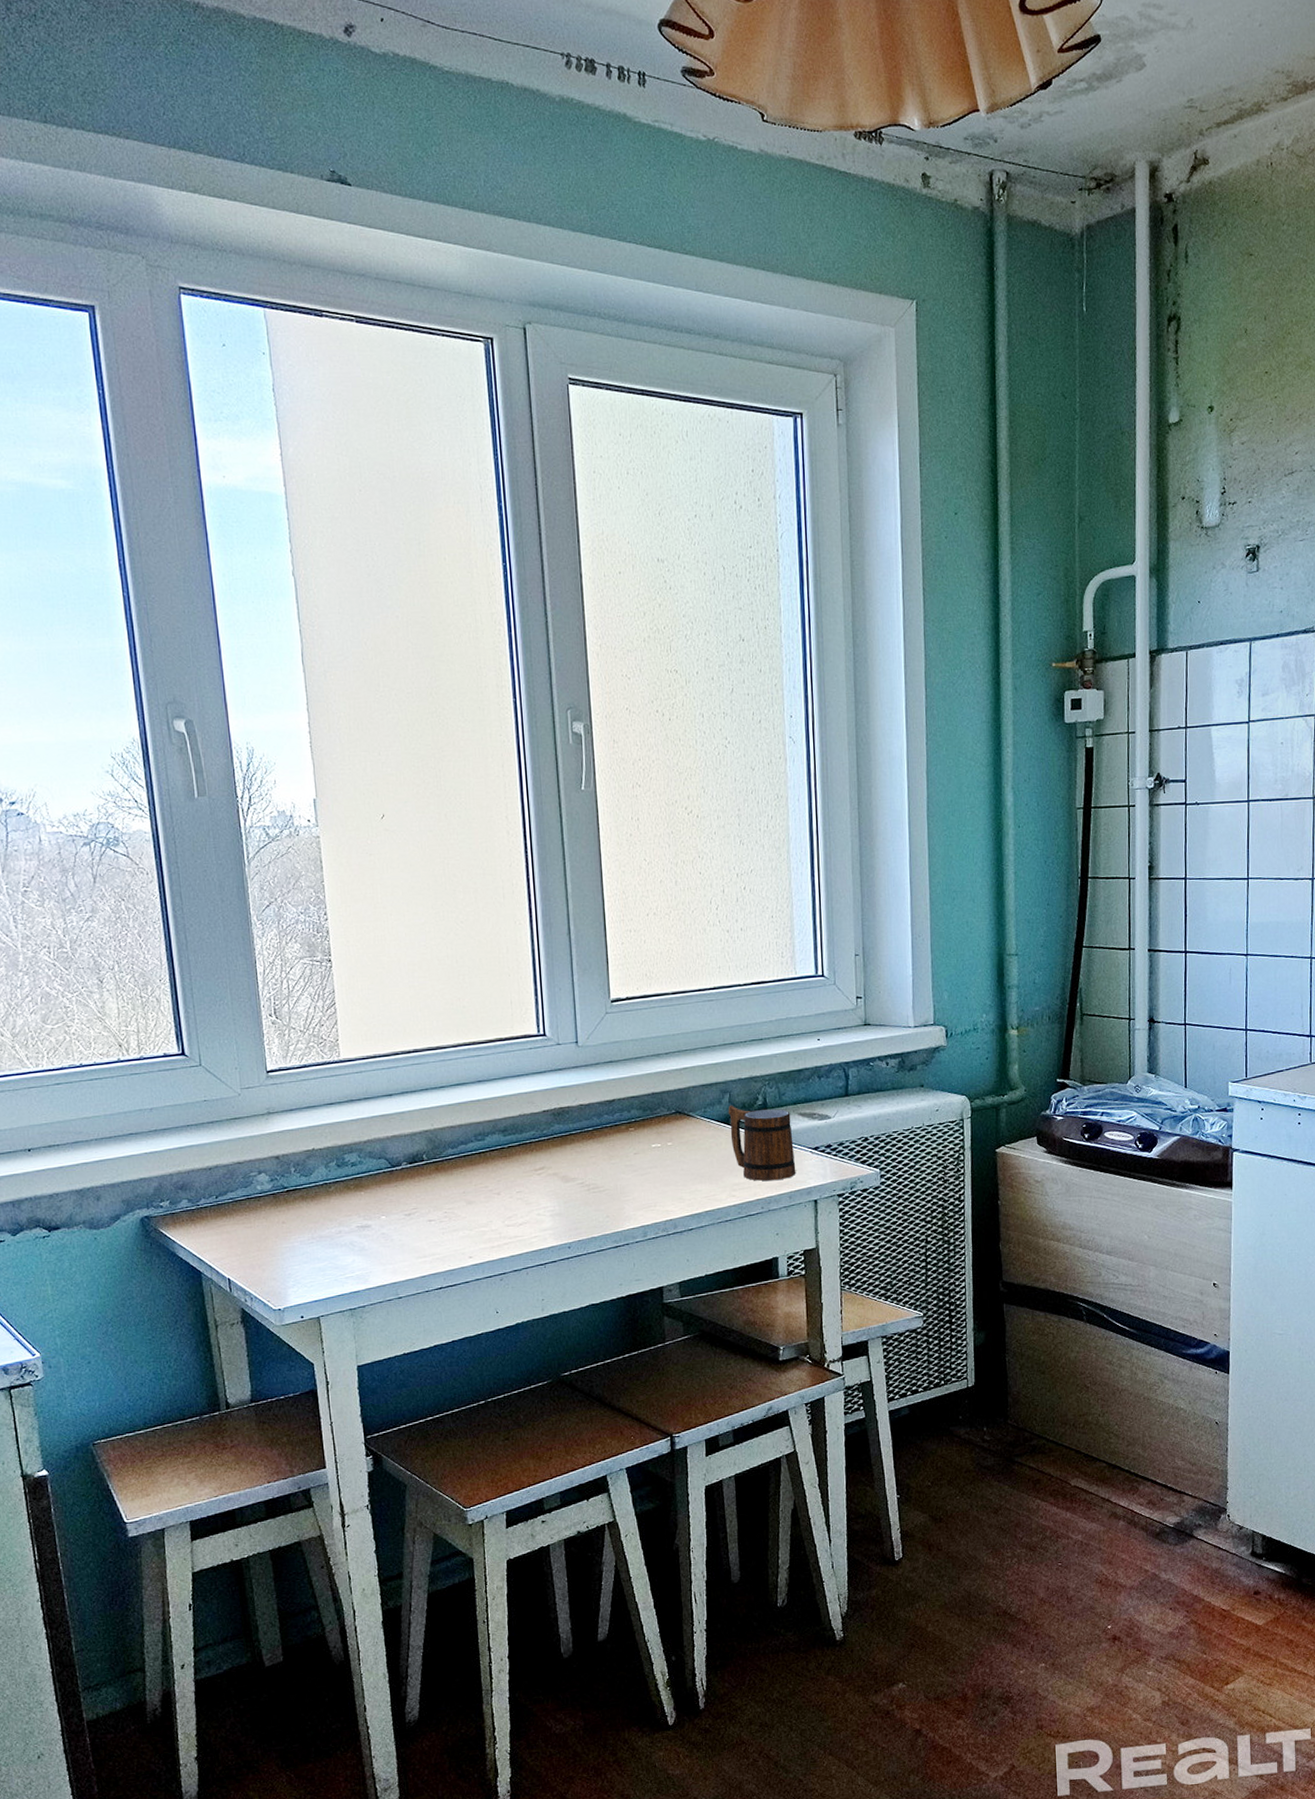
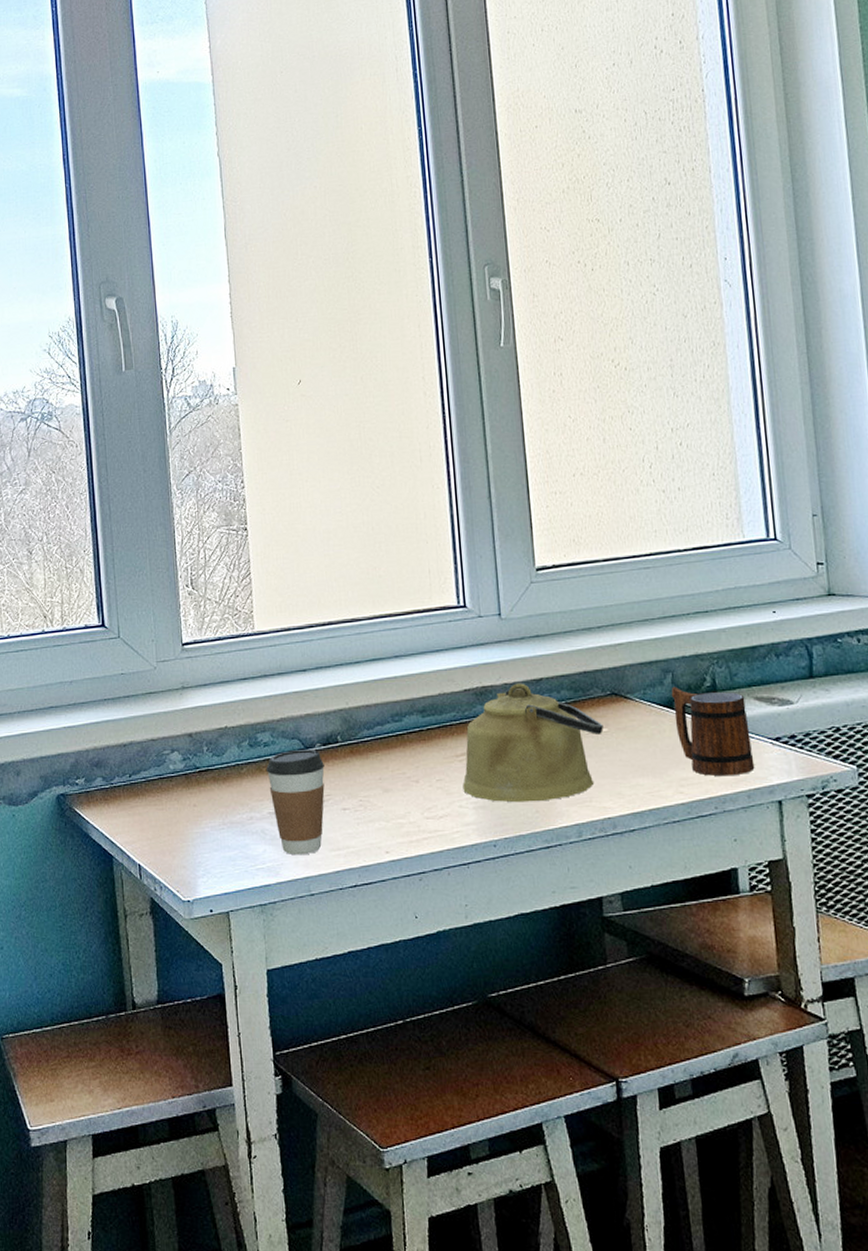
coffee cup: none [354,1168,411,1264] -> present [266,749,325,856]
kettle: none [541,1104,668,1210] -> present [462,683,603,803]

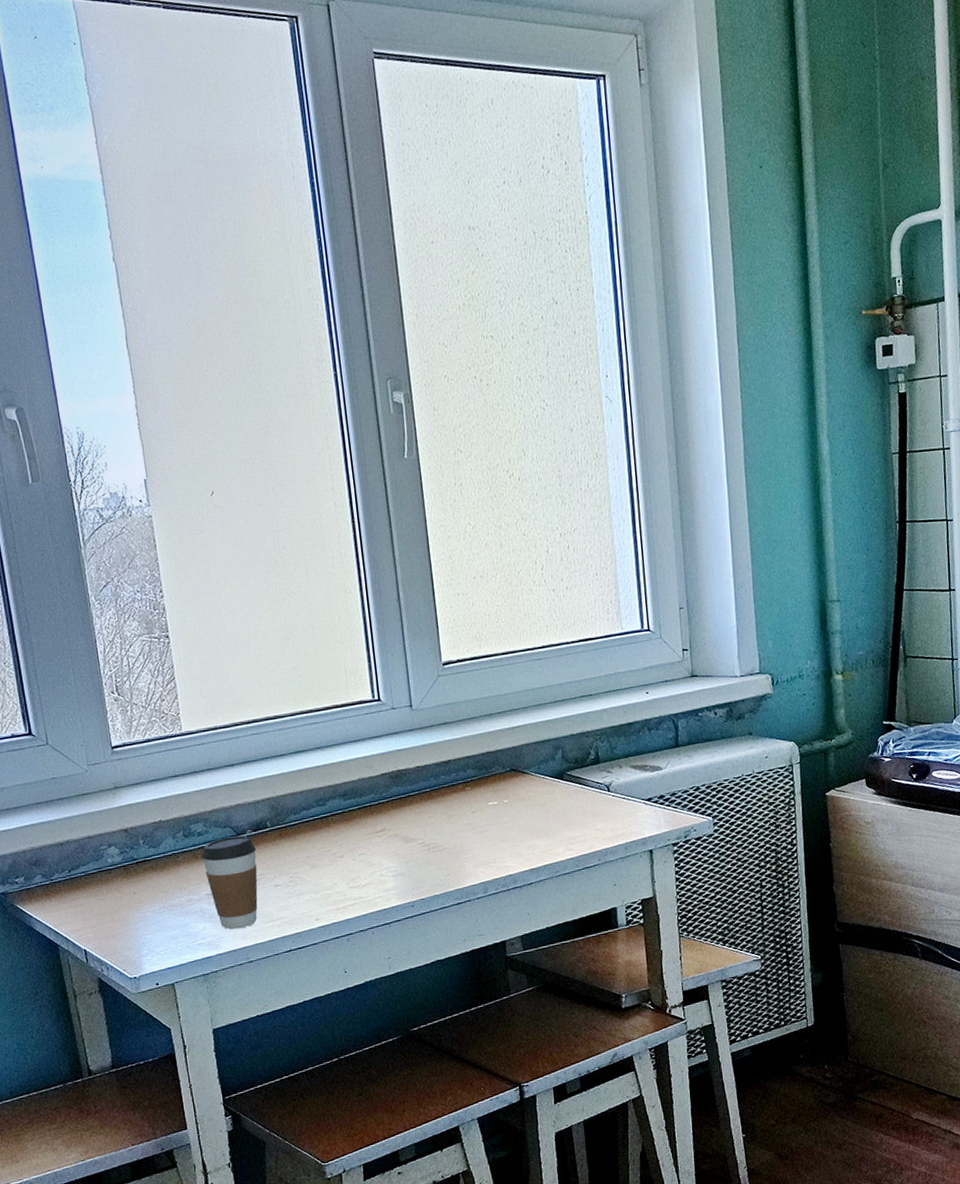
kettle: present [462,683,603,803] -> none [382,765,504,869]
mug: present [671,686,755,777] -> none [561,760,631,834]

